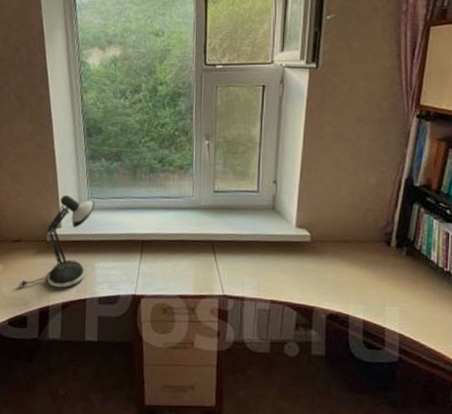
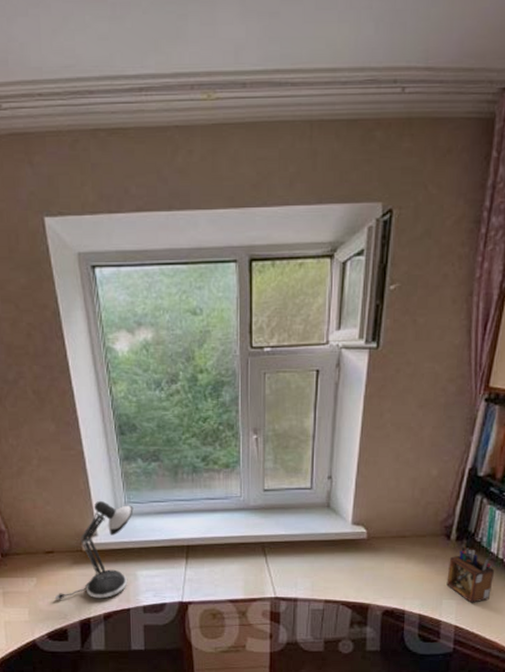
desk organizer: none [389,252,435,311] -> present [446,545,494,603]

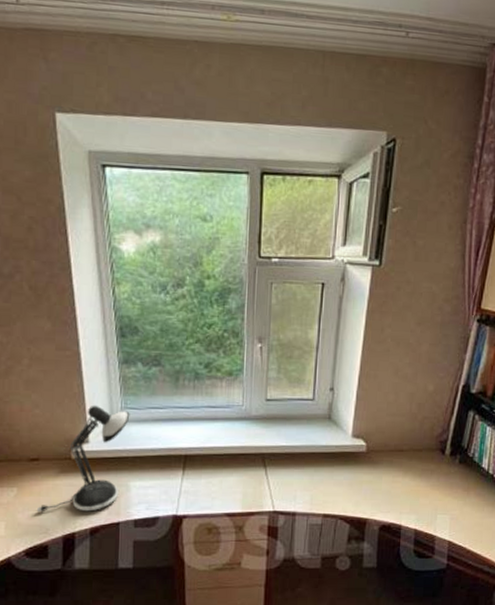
desk organizer: present [446,545,494,603] -> none [441,460,485,518]

